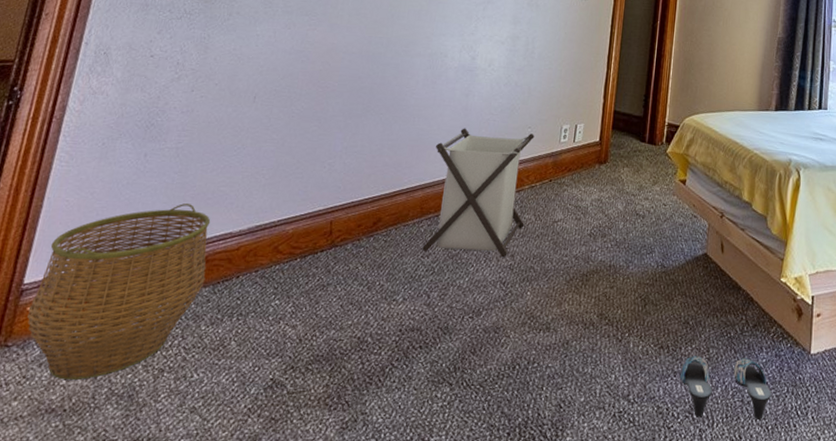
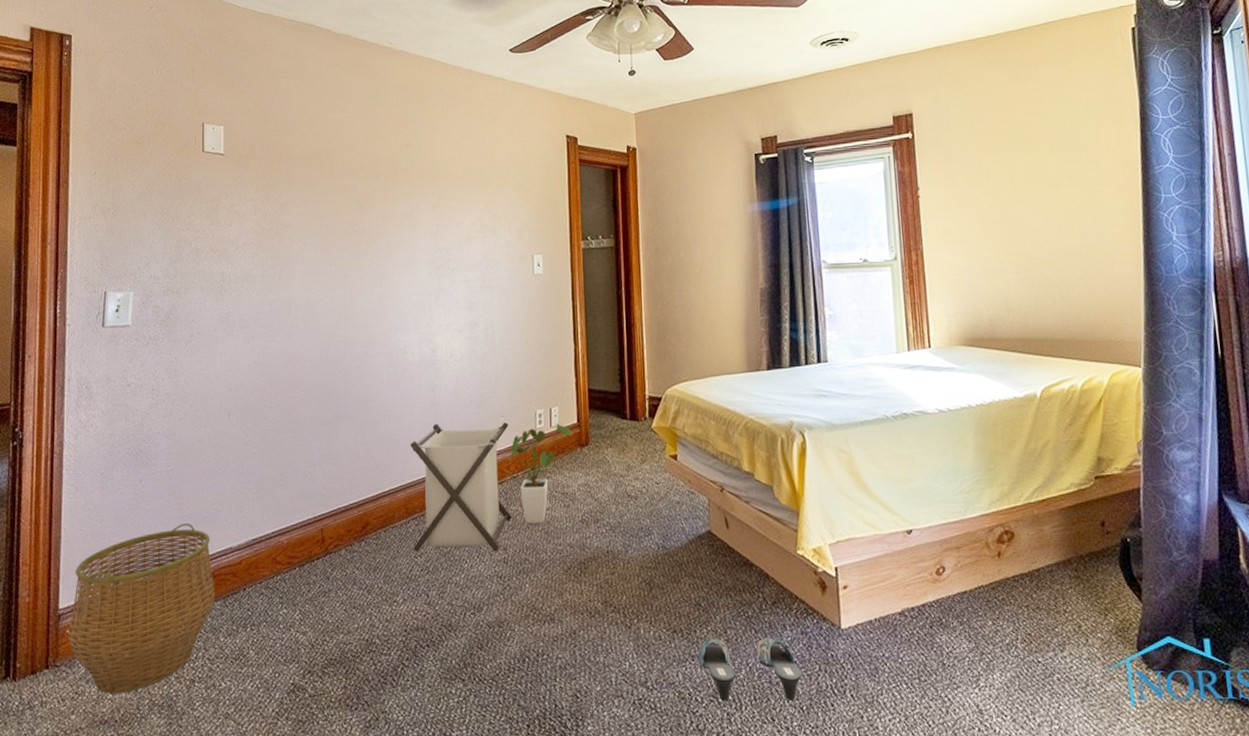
house plant: none [529,139,593,234] -> present [509,423,572,524]

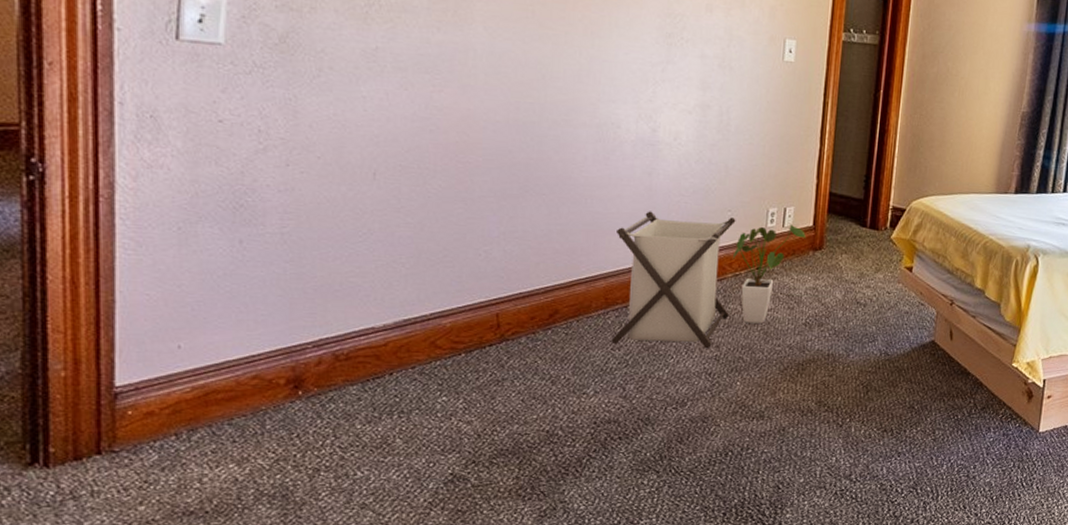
basket: present [67,523,216,693] -> none [129,296,351,482]
slippers: present [697,637,803,701] -> none [903,438,998,492]

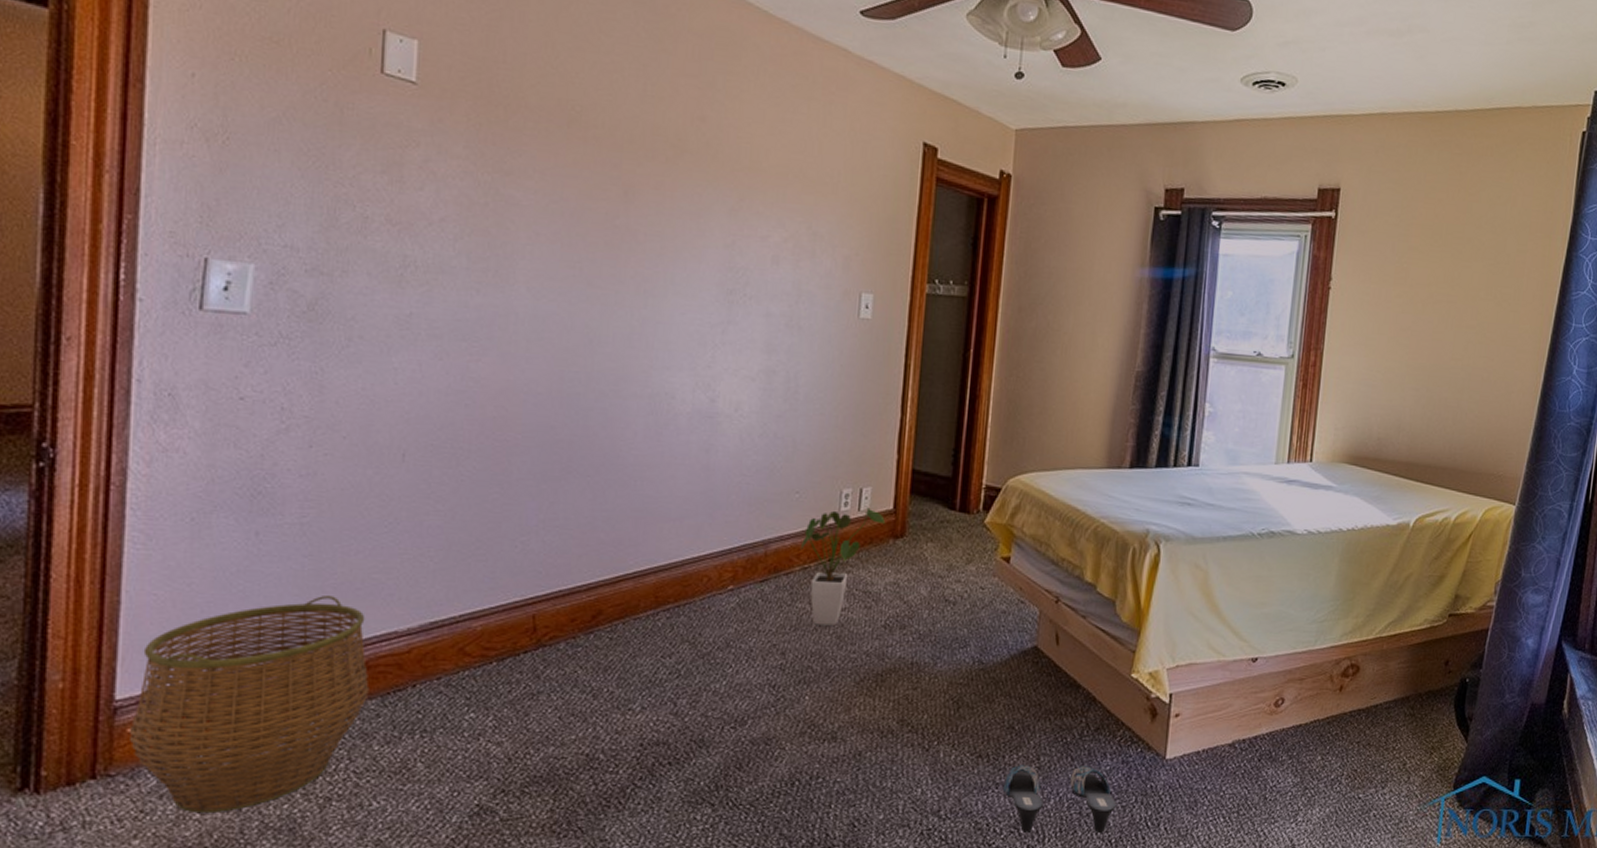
basket: none [129,296,351,482] -> present [128,596,370,812]
laundry basket: present [611,211,736,349] -> none [661,494,805,656]
slippers: none [903,438,998,492] -> present [1002,765,1117,833]

